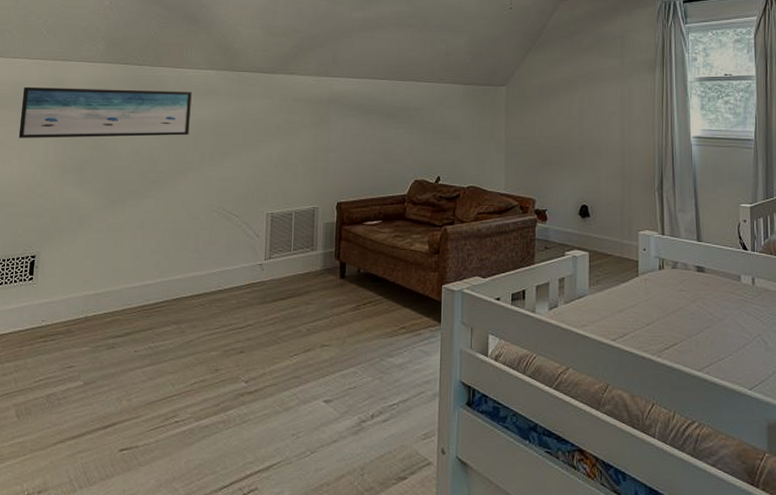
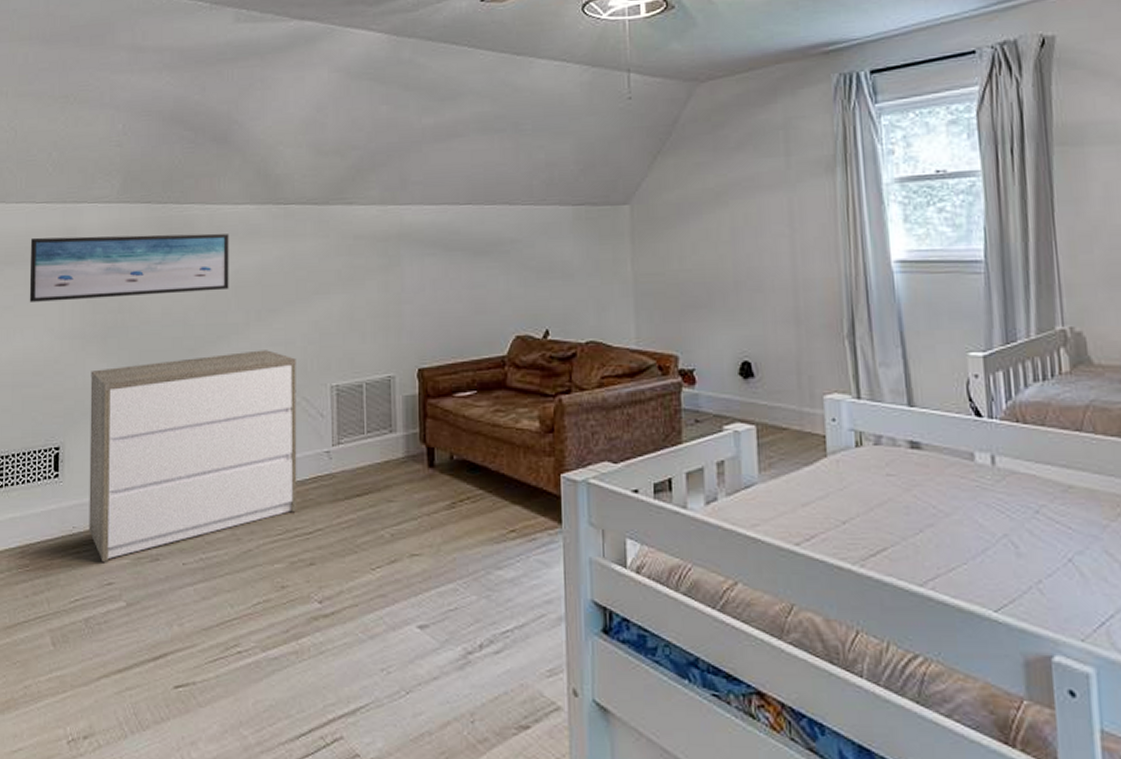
dresser: none [55,183,240,349] -> present [89,350,297,562]

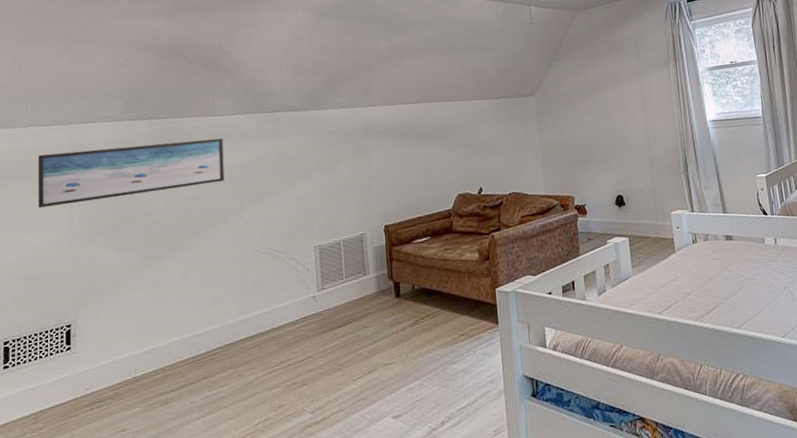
dresser: present [89,350,297,562] -> none [99,224,290,413]

